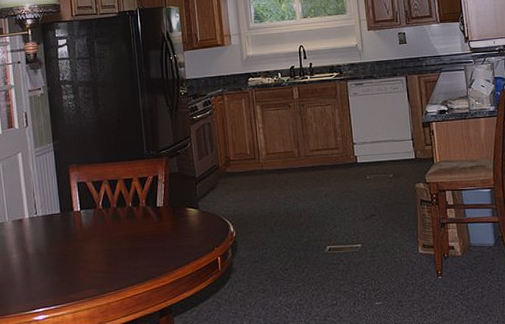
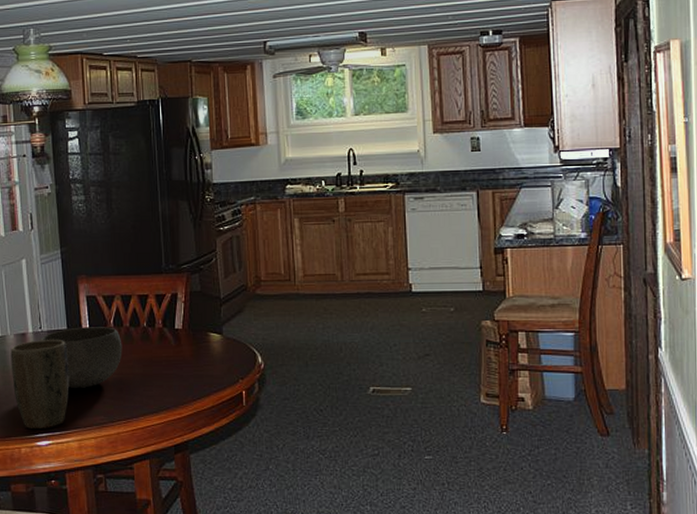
plant pot: none [8,223,63,305] -> present [10,340,70,429]
bowl: none [35,208,111,266] -> present [39,327,122,388]

